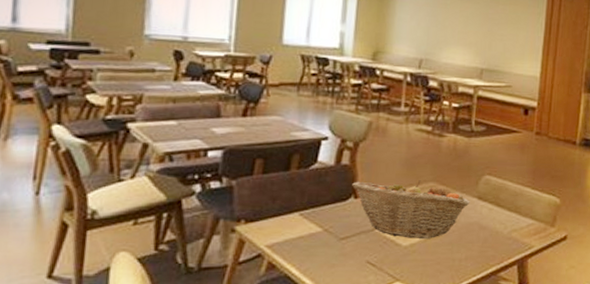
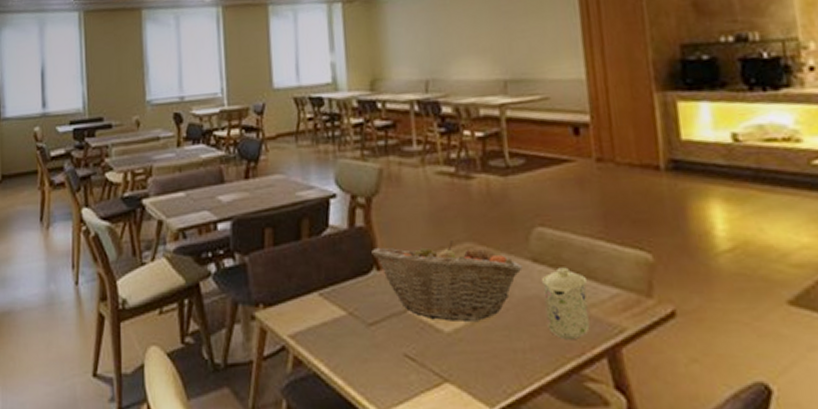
mug: none [480,204,514,253] -> present [542,267,590,341]

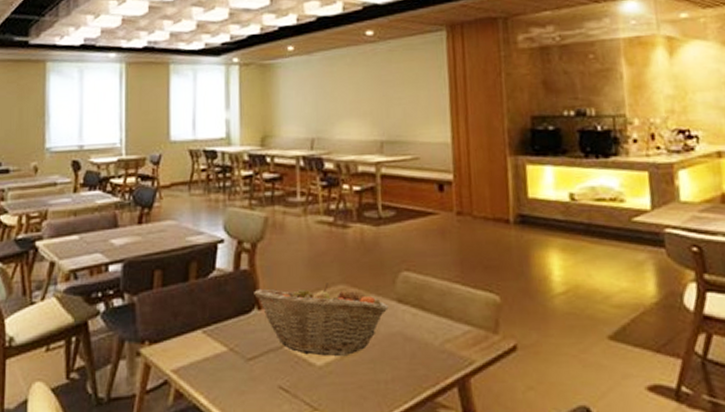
mug: present [542,267,590,341] -> none [405,307,444,372]

